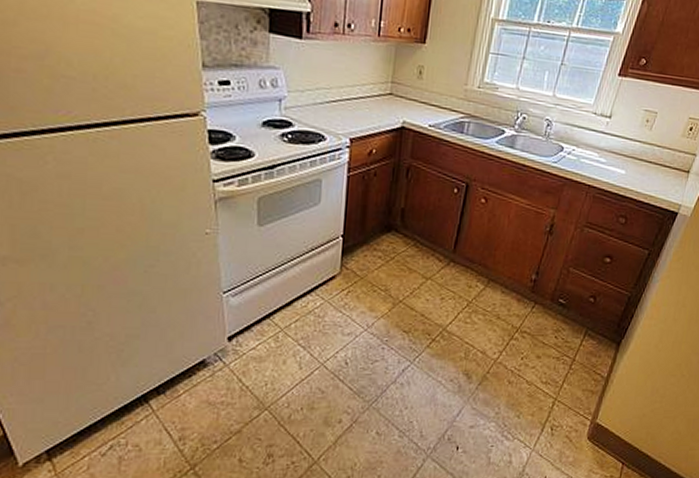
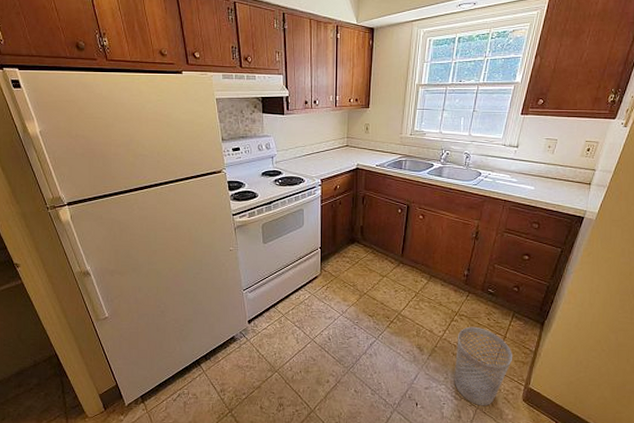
wastebasket: none [507,346,581,448] -> present [454,326,512,406]

